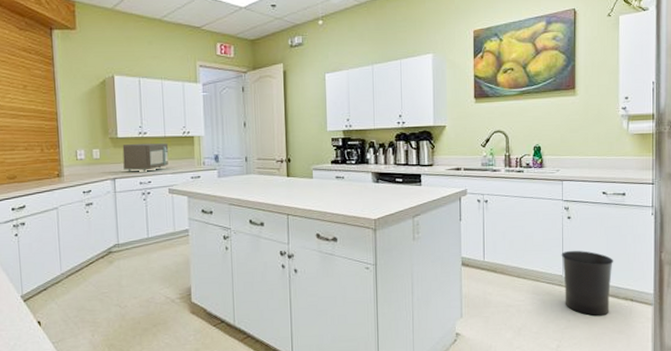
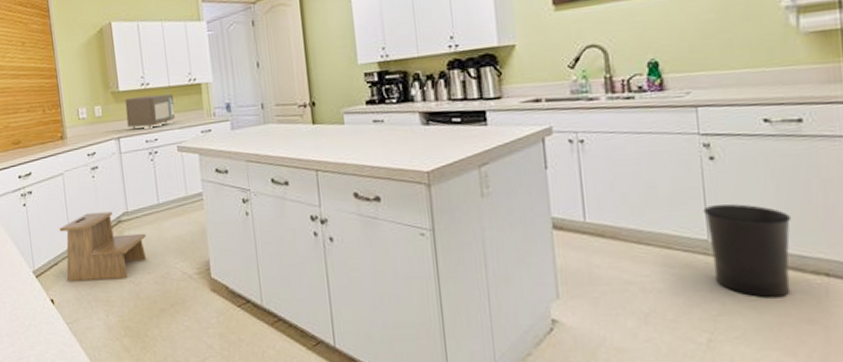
step stool: none [50,243,135,305] -> present [59,211,146,281]

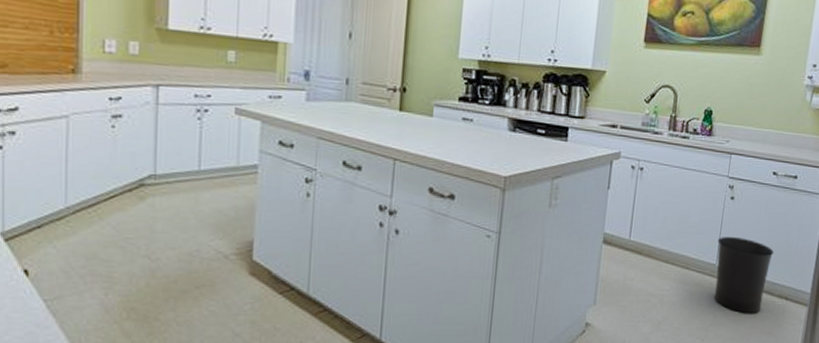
step stool: present [59,211,146,281] -> none [51,169,176,253]
microwave: present [124,94,175,130] -> none [173,40,241,81]

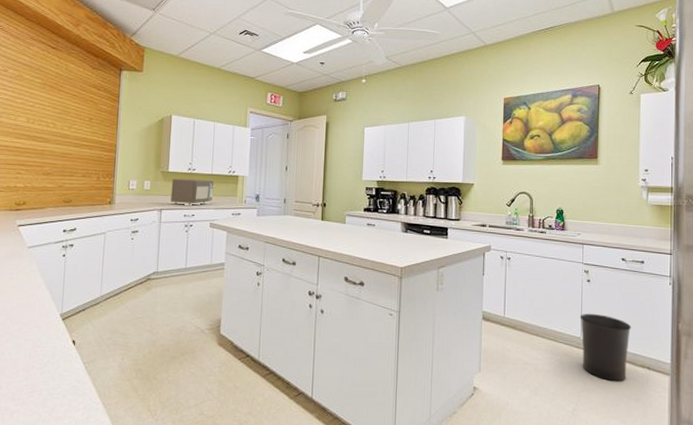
microwave: none [173,40,241,81] -> present [171,178,214,205]

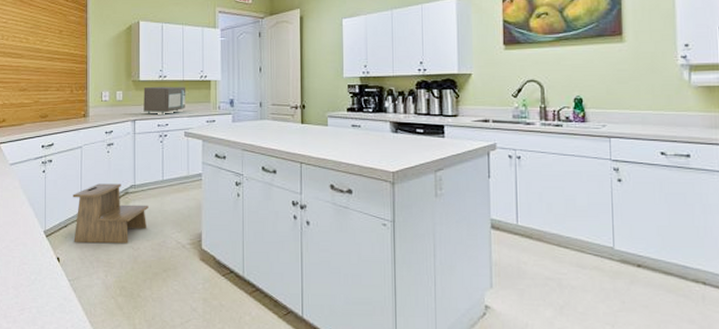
step stool: none [91,269,170,328] -> present [72,183,149,244]
waste bin: present [580,313,632,382] -> none [611,218,679,300]

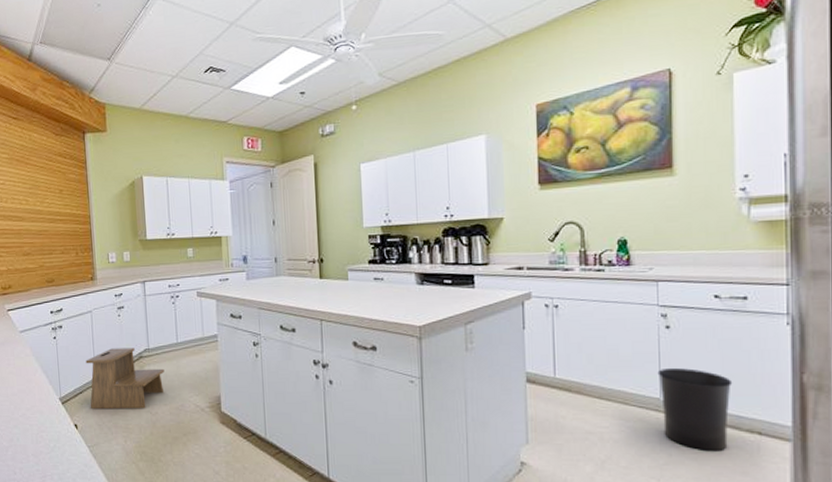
microwave: present [143,86,186,114] -> none [151,244,196,275]
waste bin: none [611,218,679,300] -> present [657,367,733,452]

